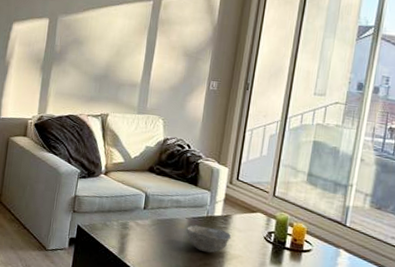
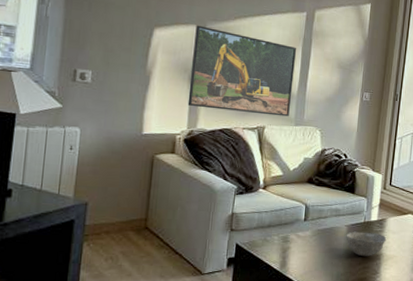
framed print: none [39,18,142,105] -> present [187,25,297,117]

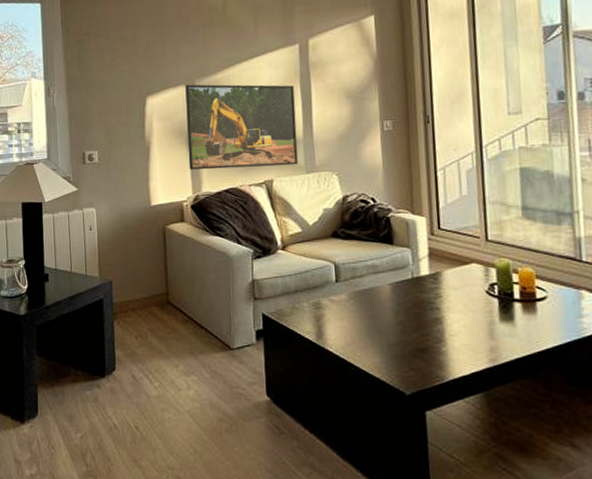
bowl: present [346,231,387,257] -> none [391,290,447,322]

